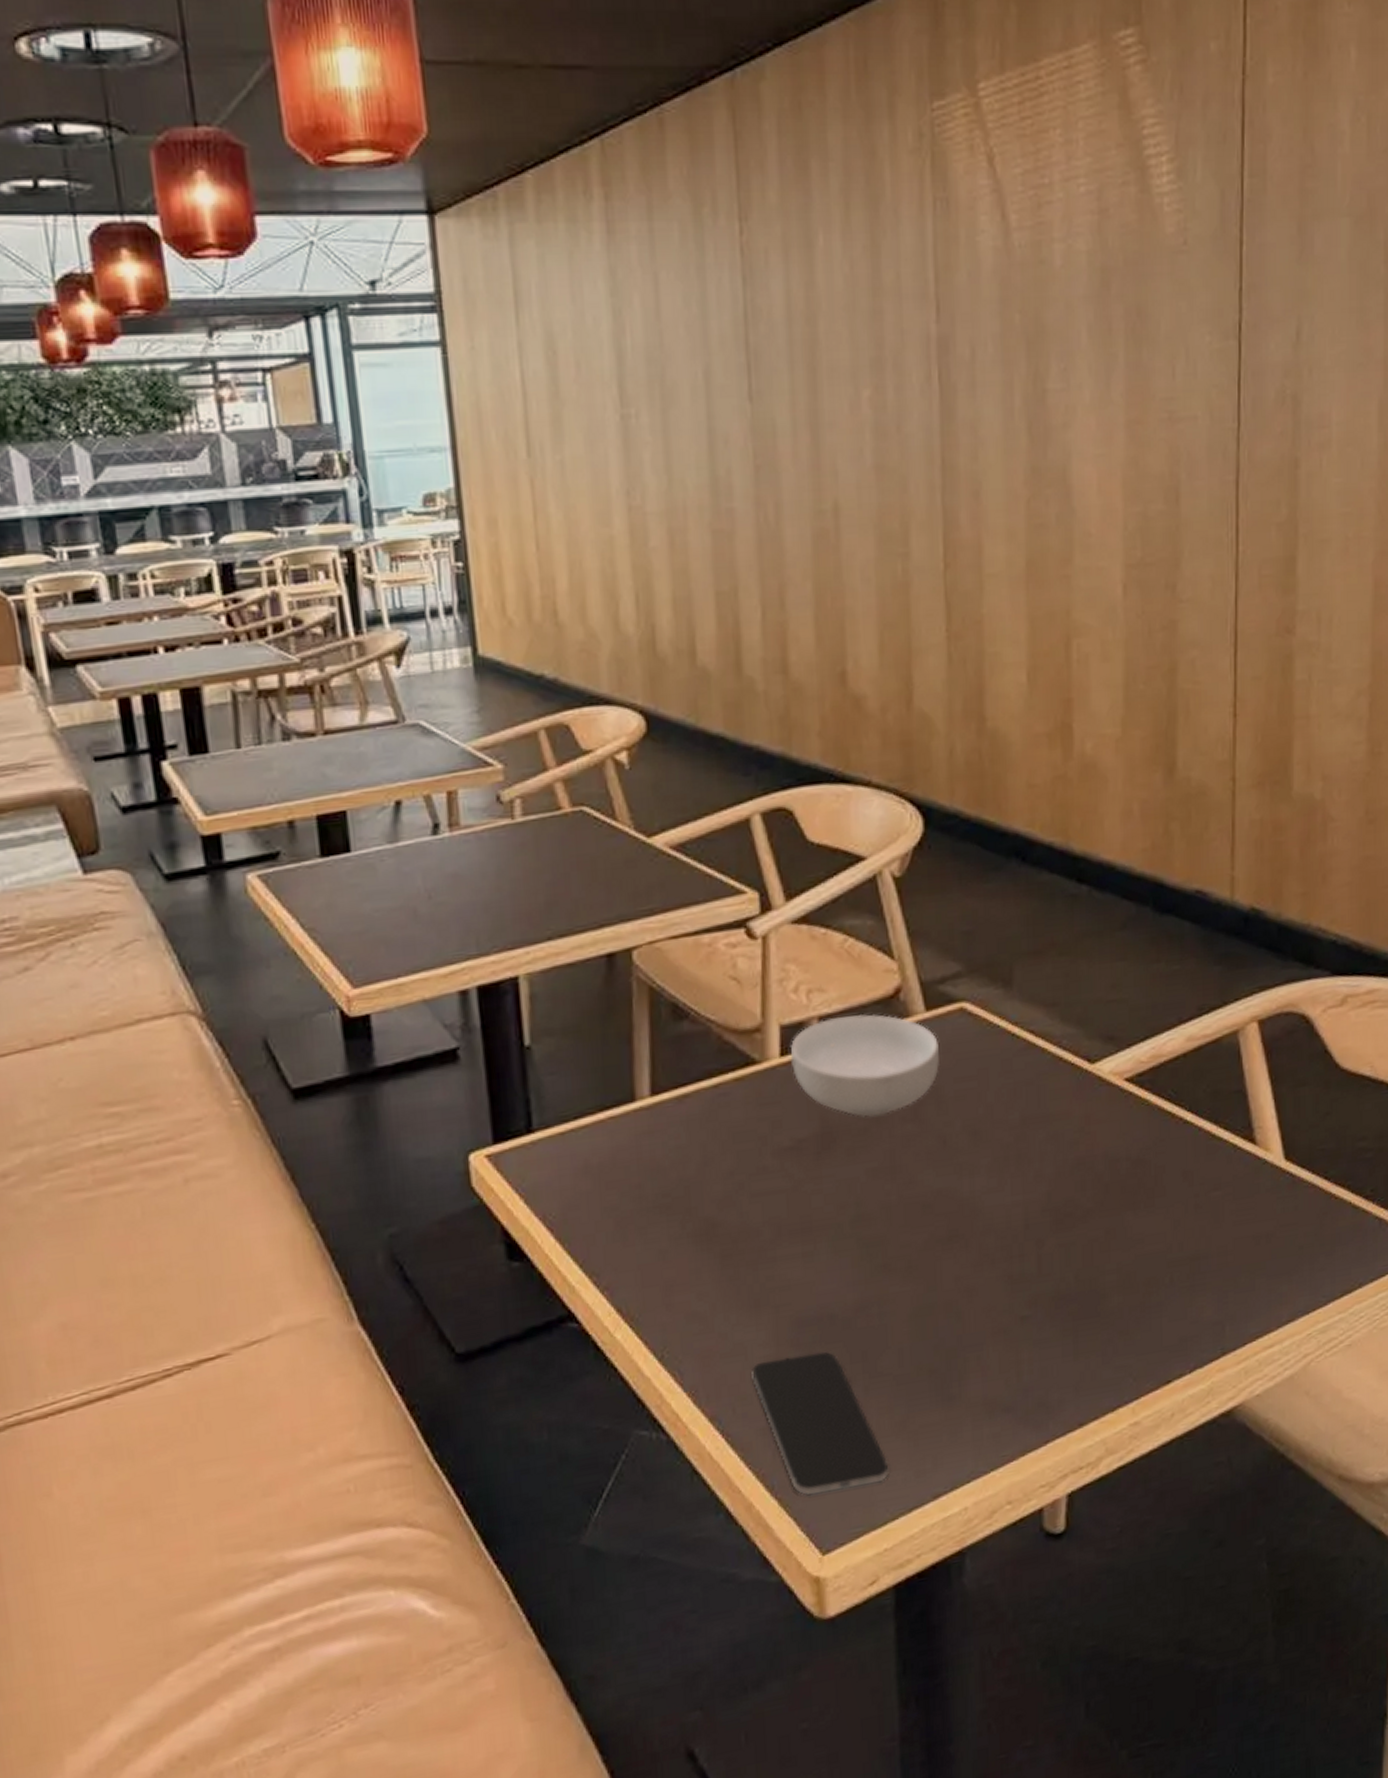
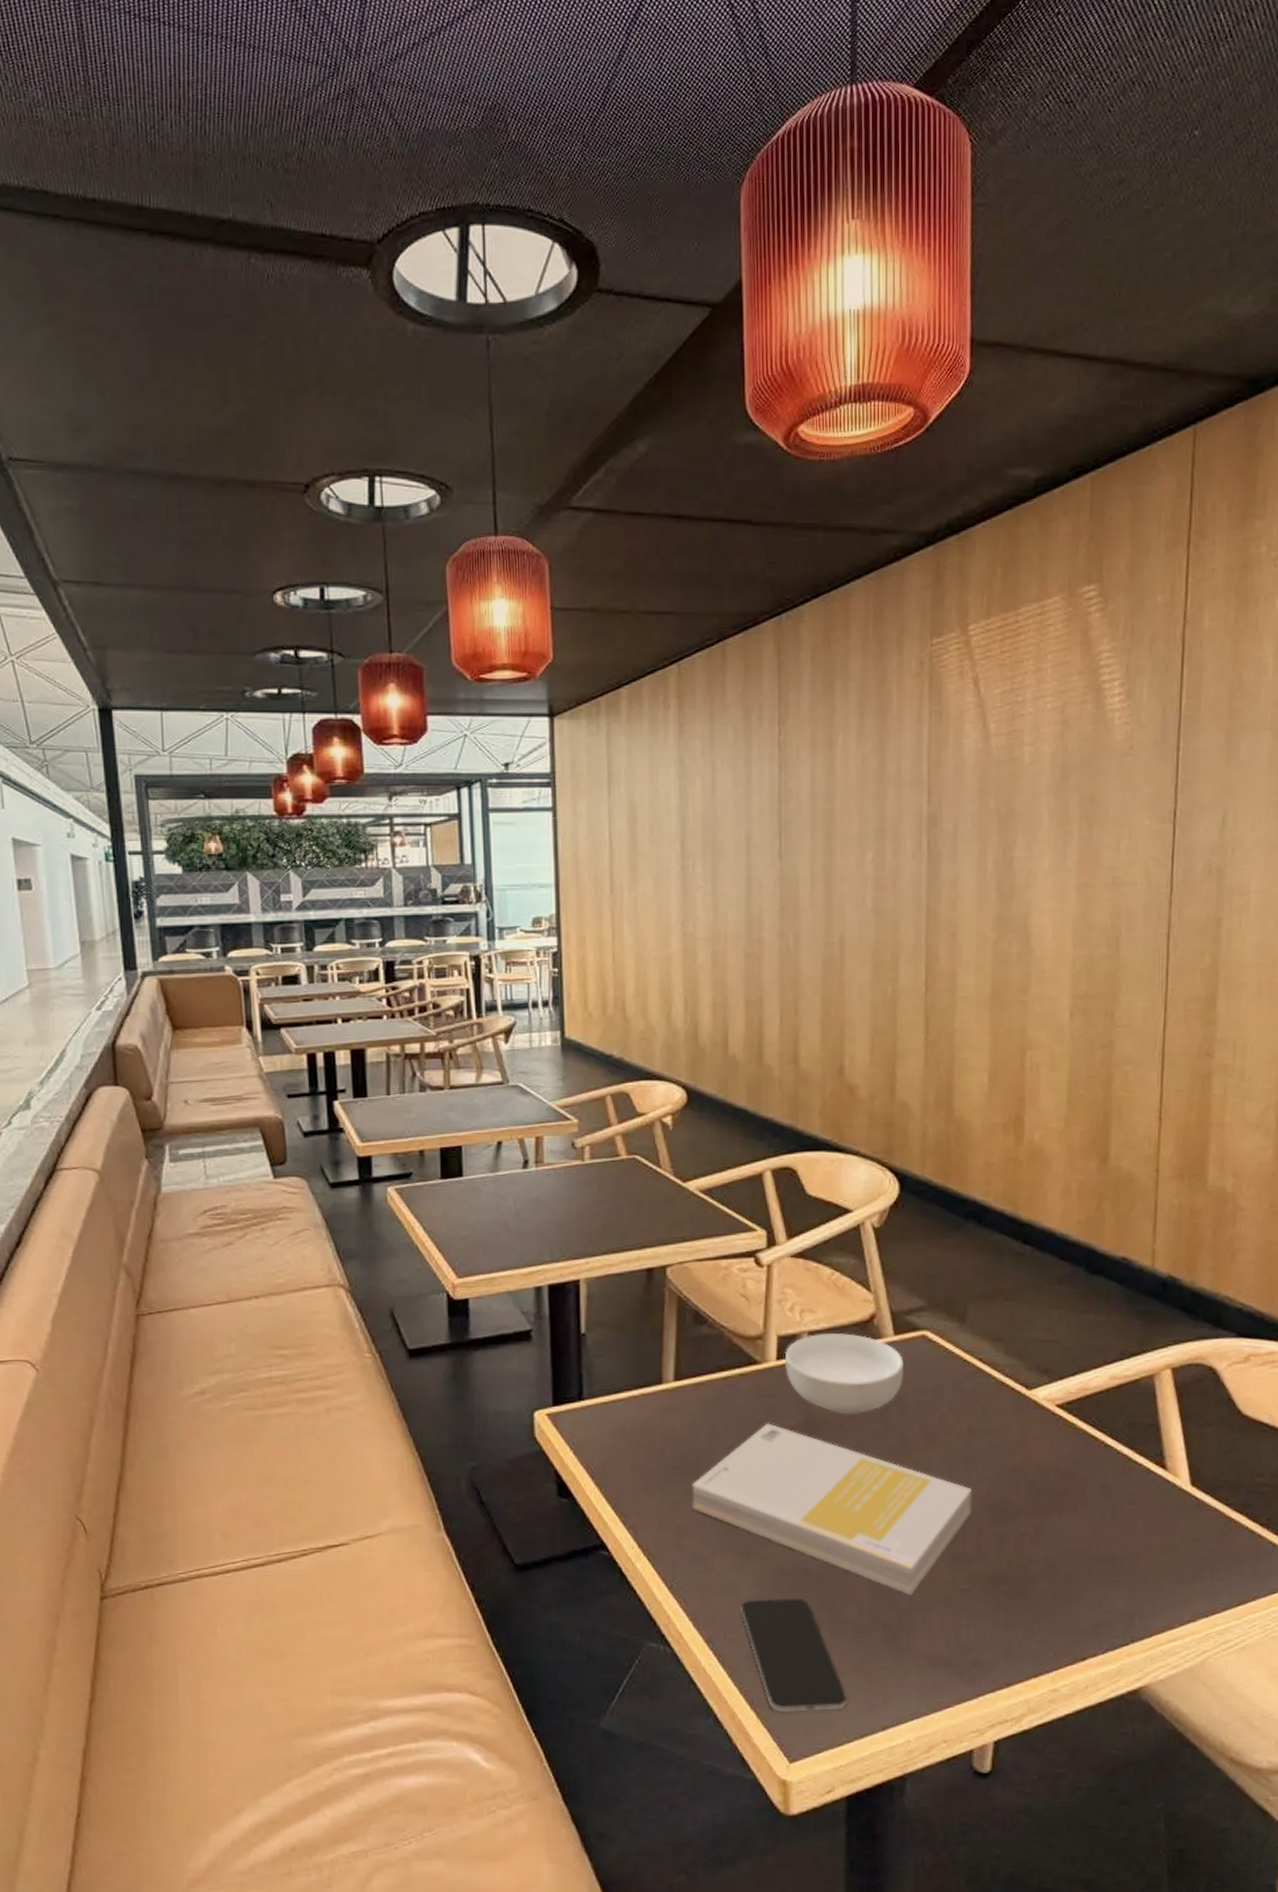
book: none [680,1137,1030,1332] -> present [691,1423,973,1596]

